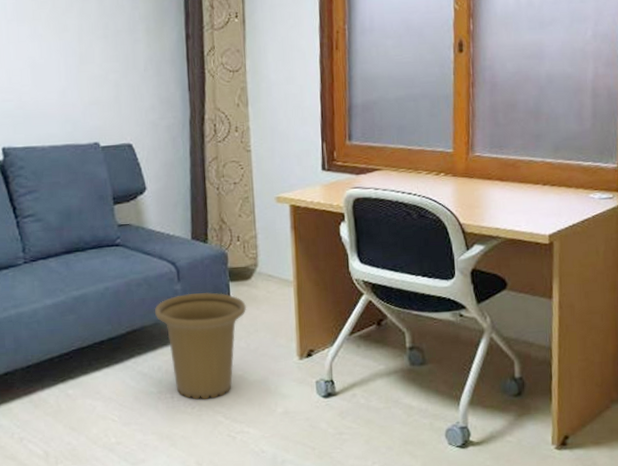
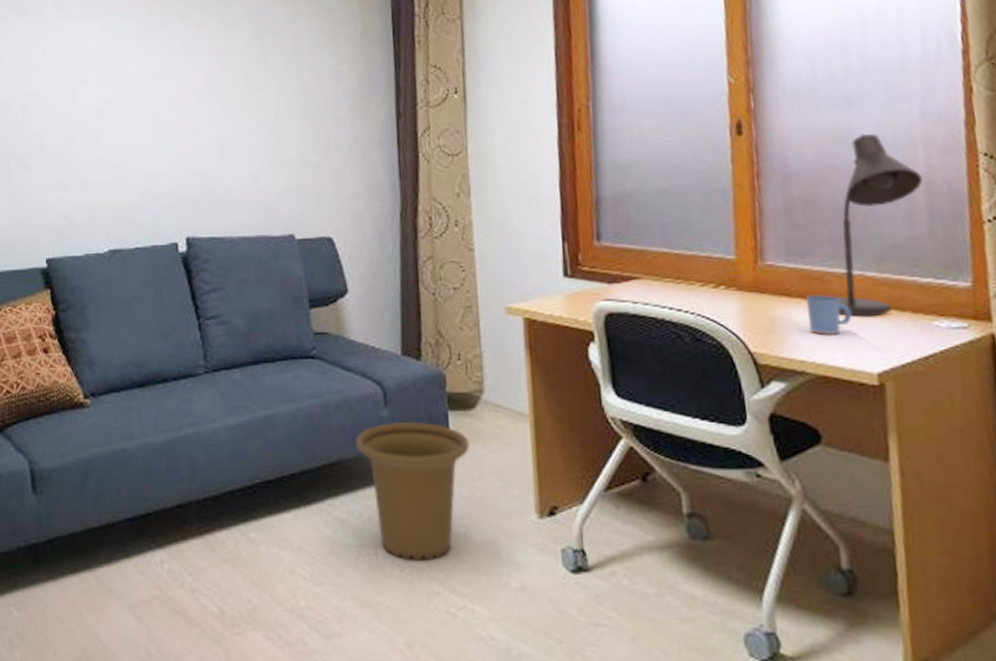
mug: none [503,177,534,209] -> present [806,295,852,336]
desk lamp: none [524,50,590,193] -> present [837,133,923,316]

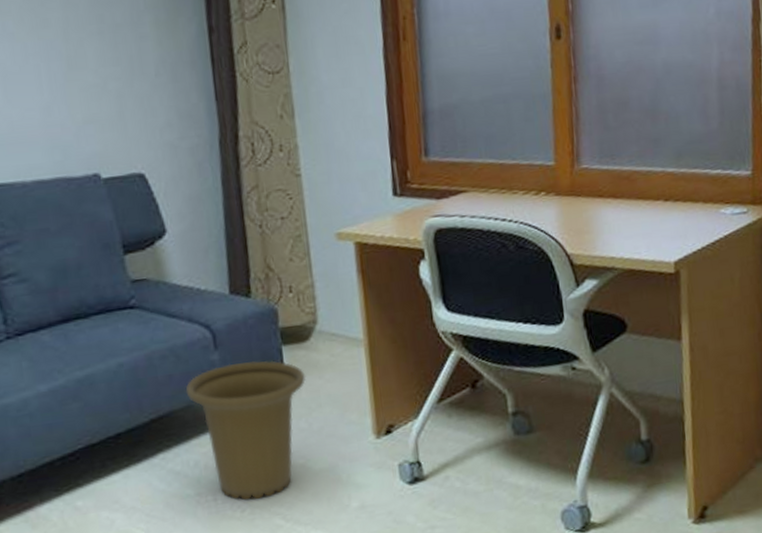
mug: present [806,295,852,336] -> none [616,193,654,232]
desk lamp: present [837,133,923,316] -> none [642,33,716,211]

